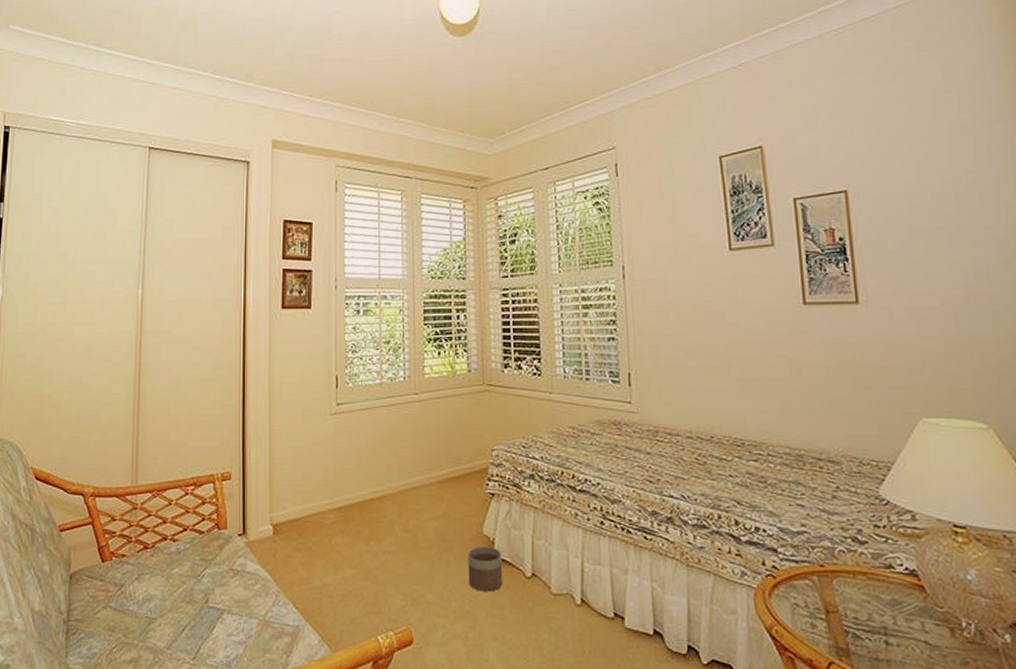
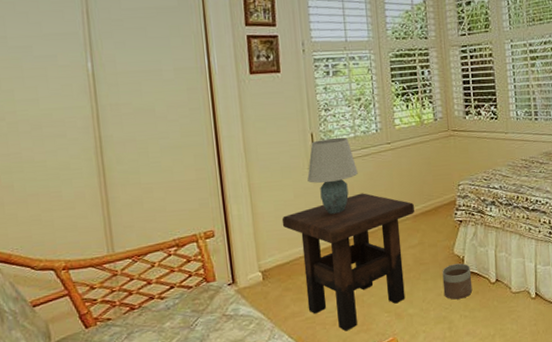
side table: none [298,448,440,610] -> present [281,193,414,332]
table lamp: none [328,382,381,469] -> present [307,137,358,214]

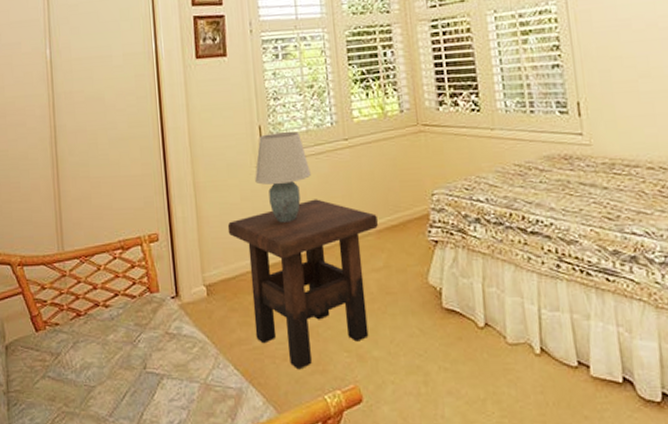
planter: present [442,263,473,300] -> none [413,297,454,345]

